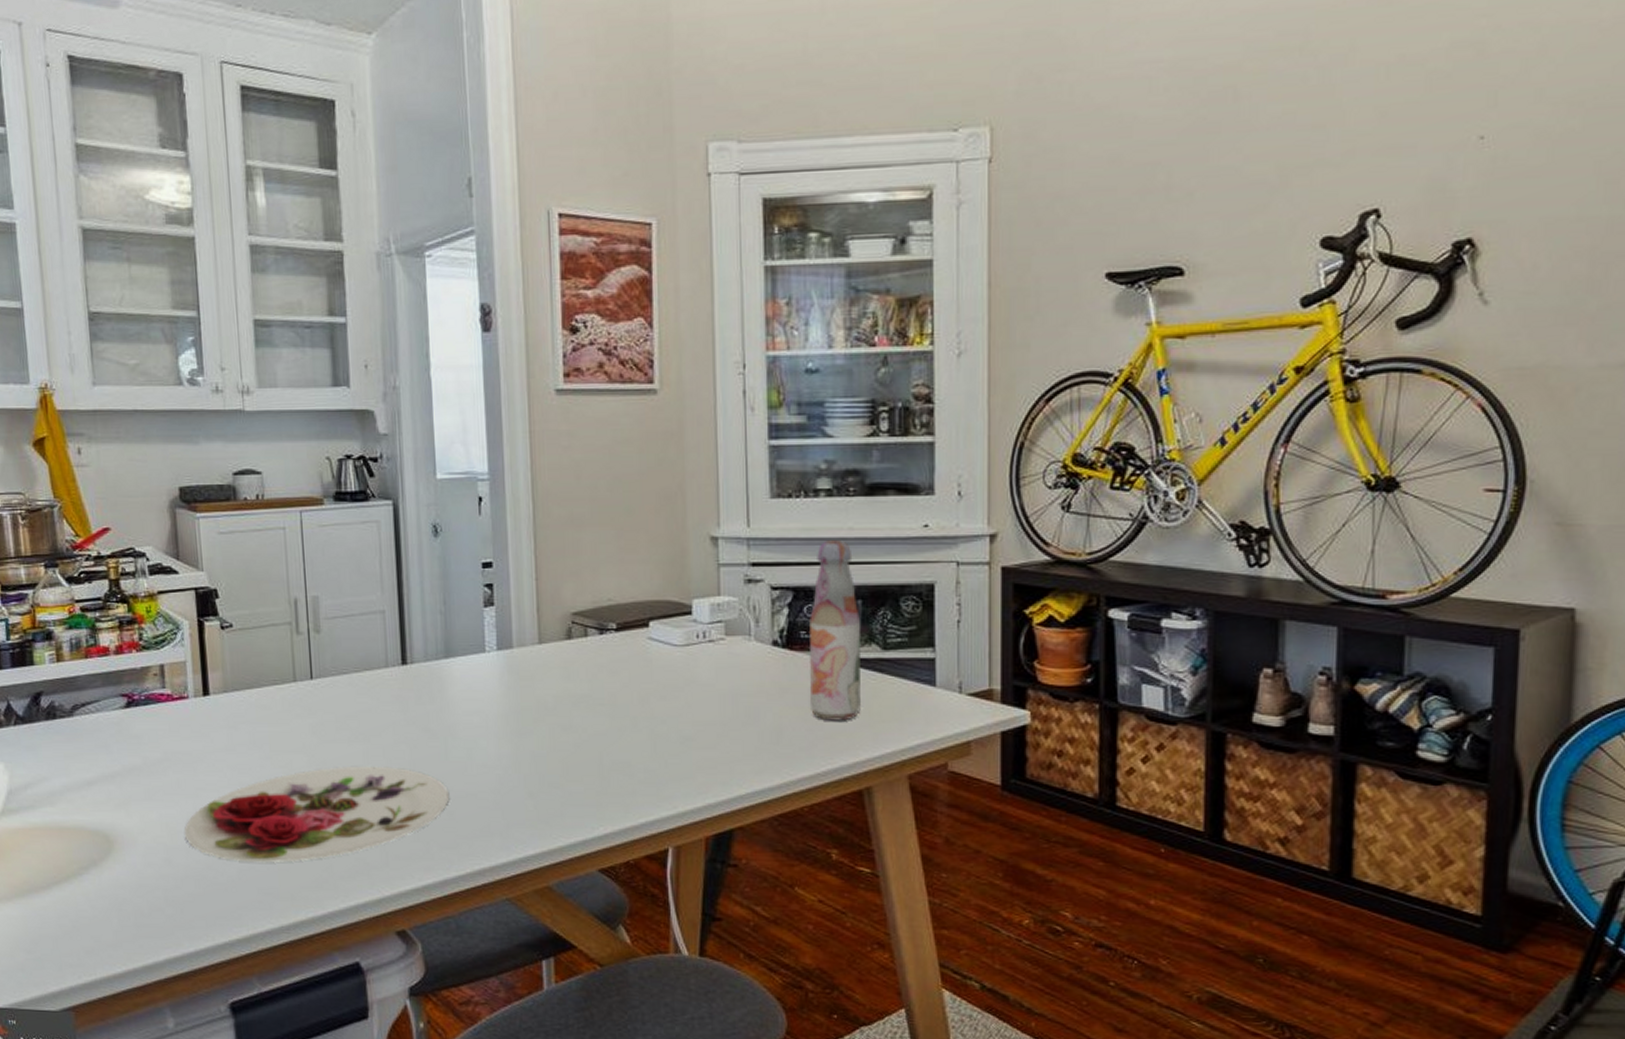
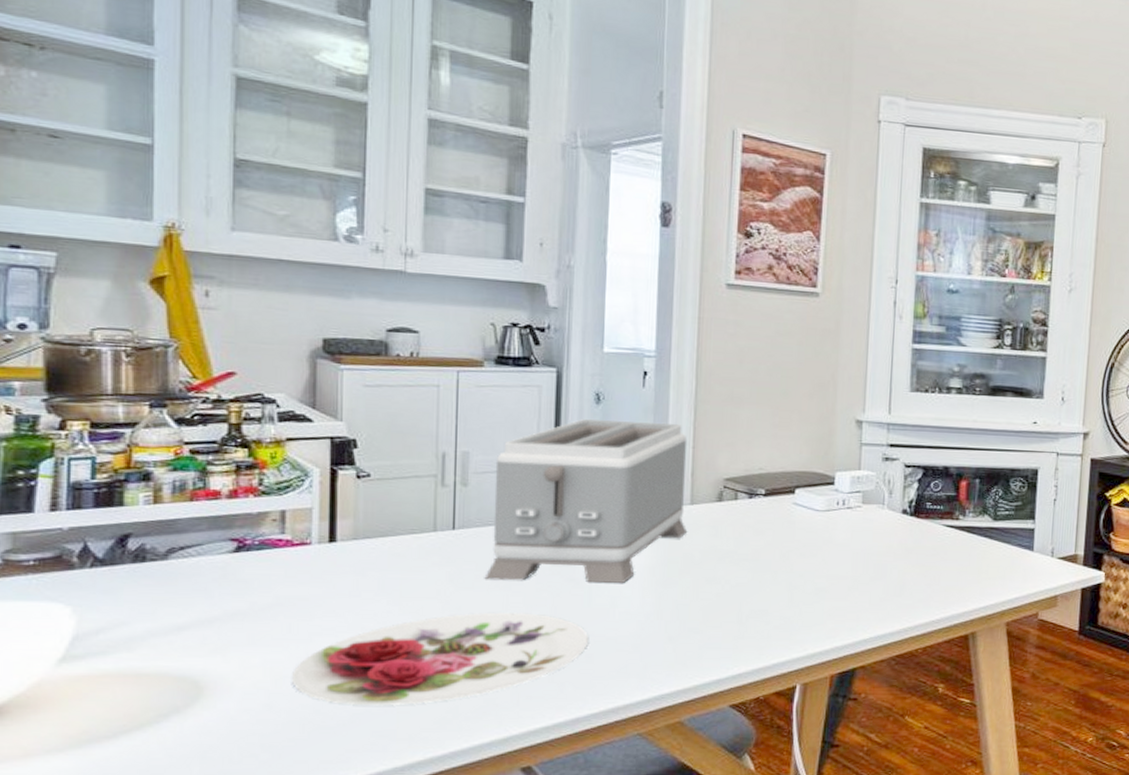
toaster: none [344,554,539,734] -> present [484,419,688,584]
bottle: present [808,540,861,721] -> none [930,429,977,578]

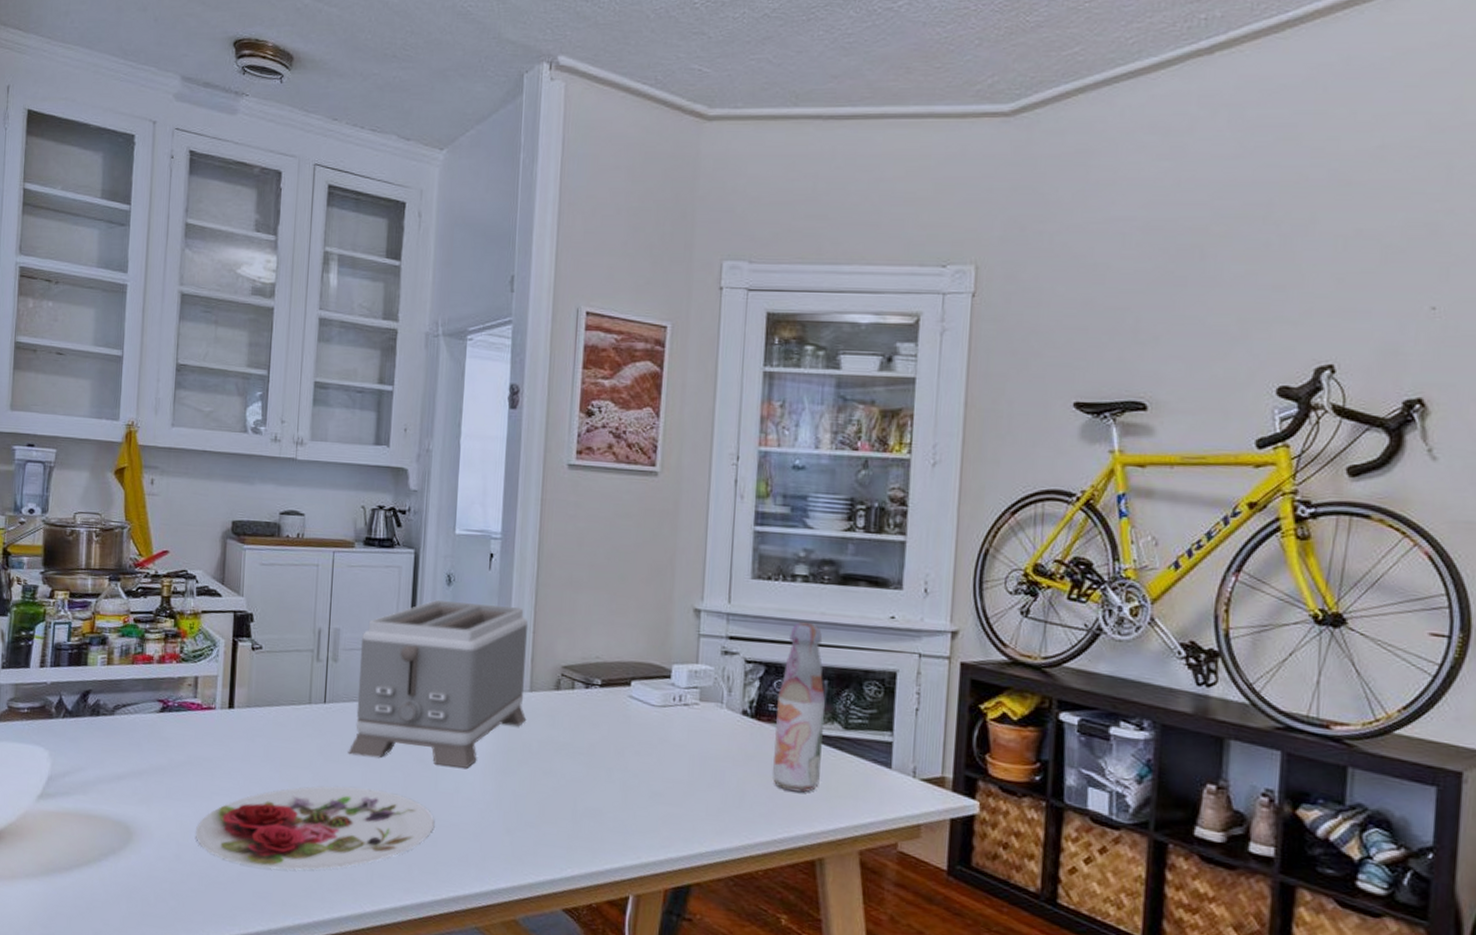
bottle: none [930,429,977,578] -> present [773,622,825,793]

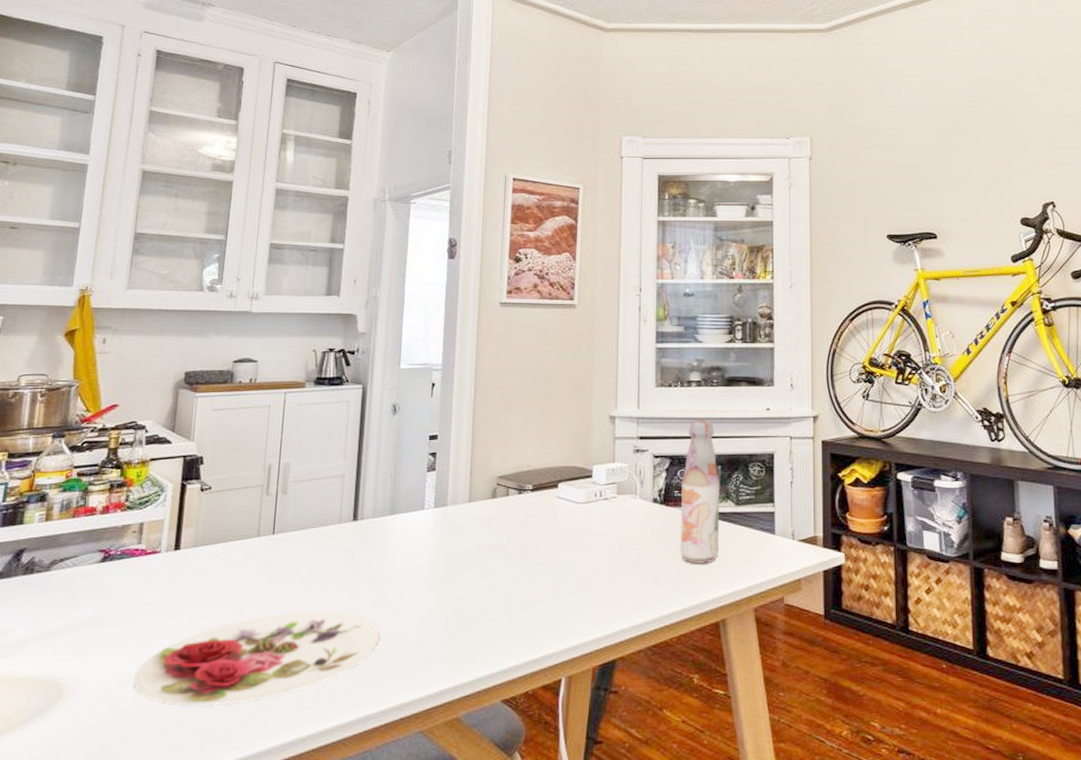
toaster: present [348,600,529,769] -> none [295,429,467,581]

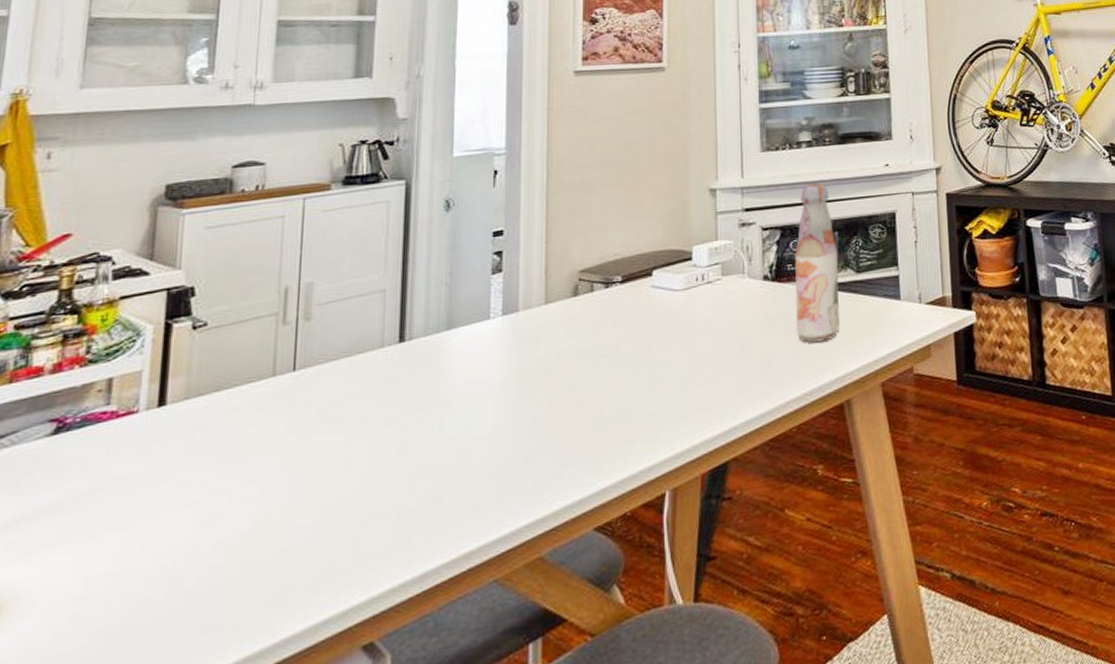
plate: present [134,611,380,705] -> none [105,453,439,600]

